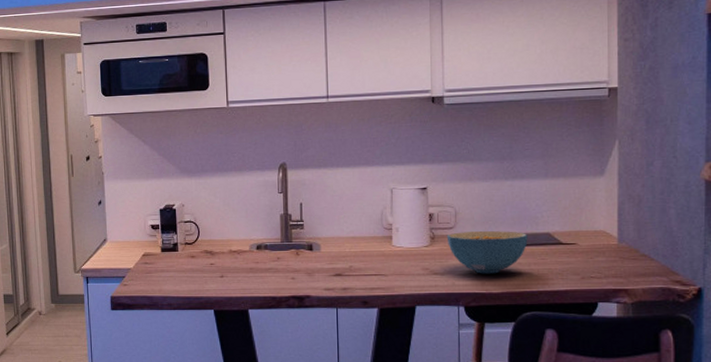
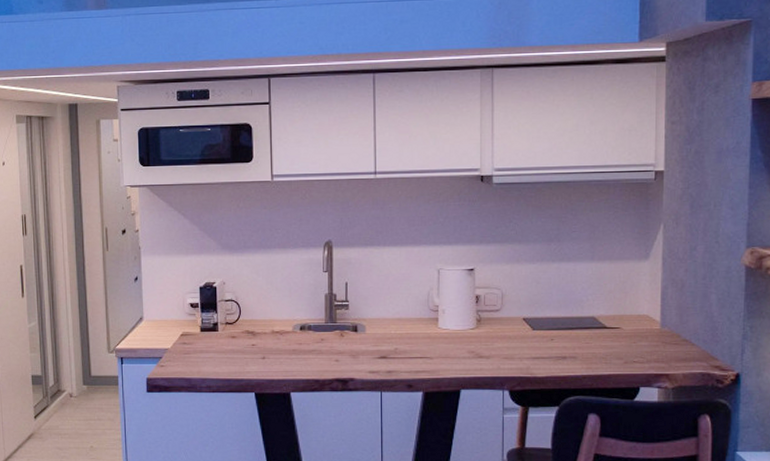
cereal bowl: present [446,231,528,274] -> none [493,314,573,358]

